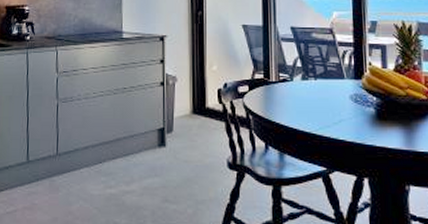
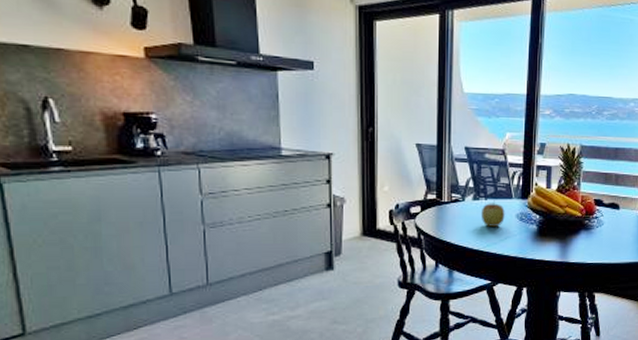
apple: none [310,80,337,108] -> present [480,200,505,227]

